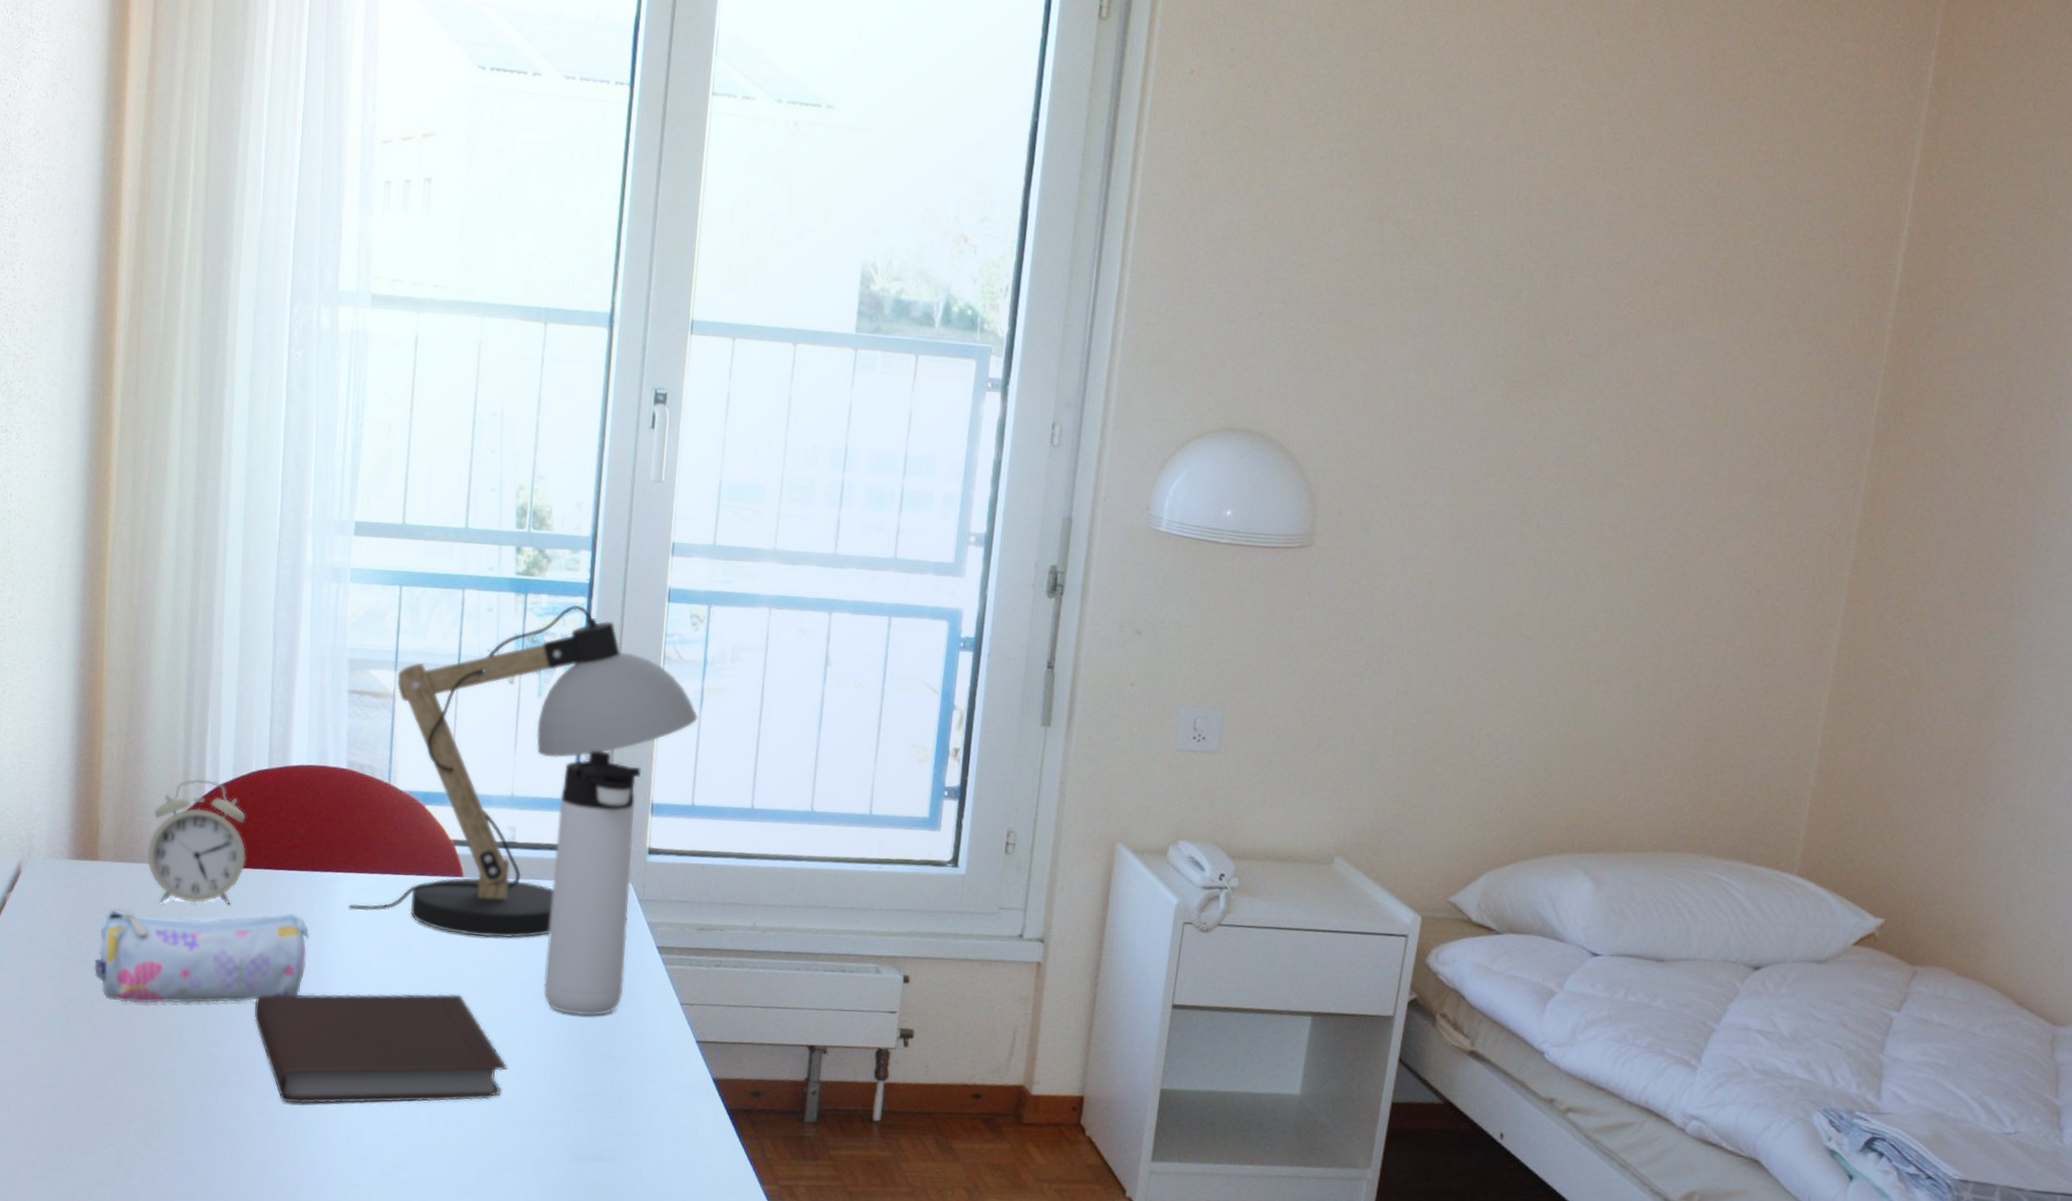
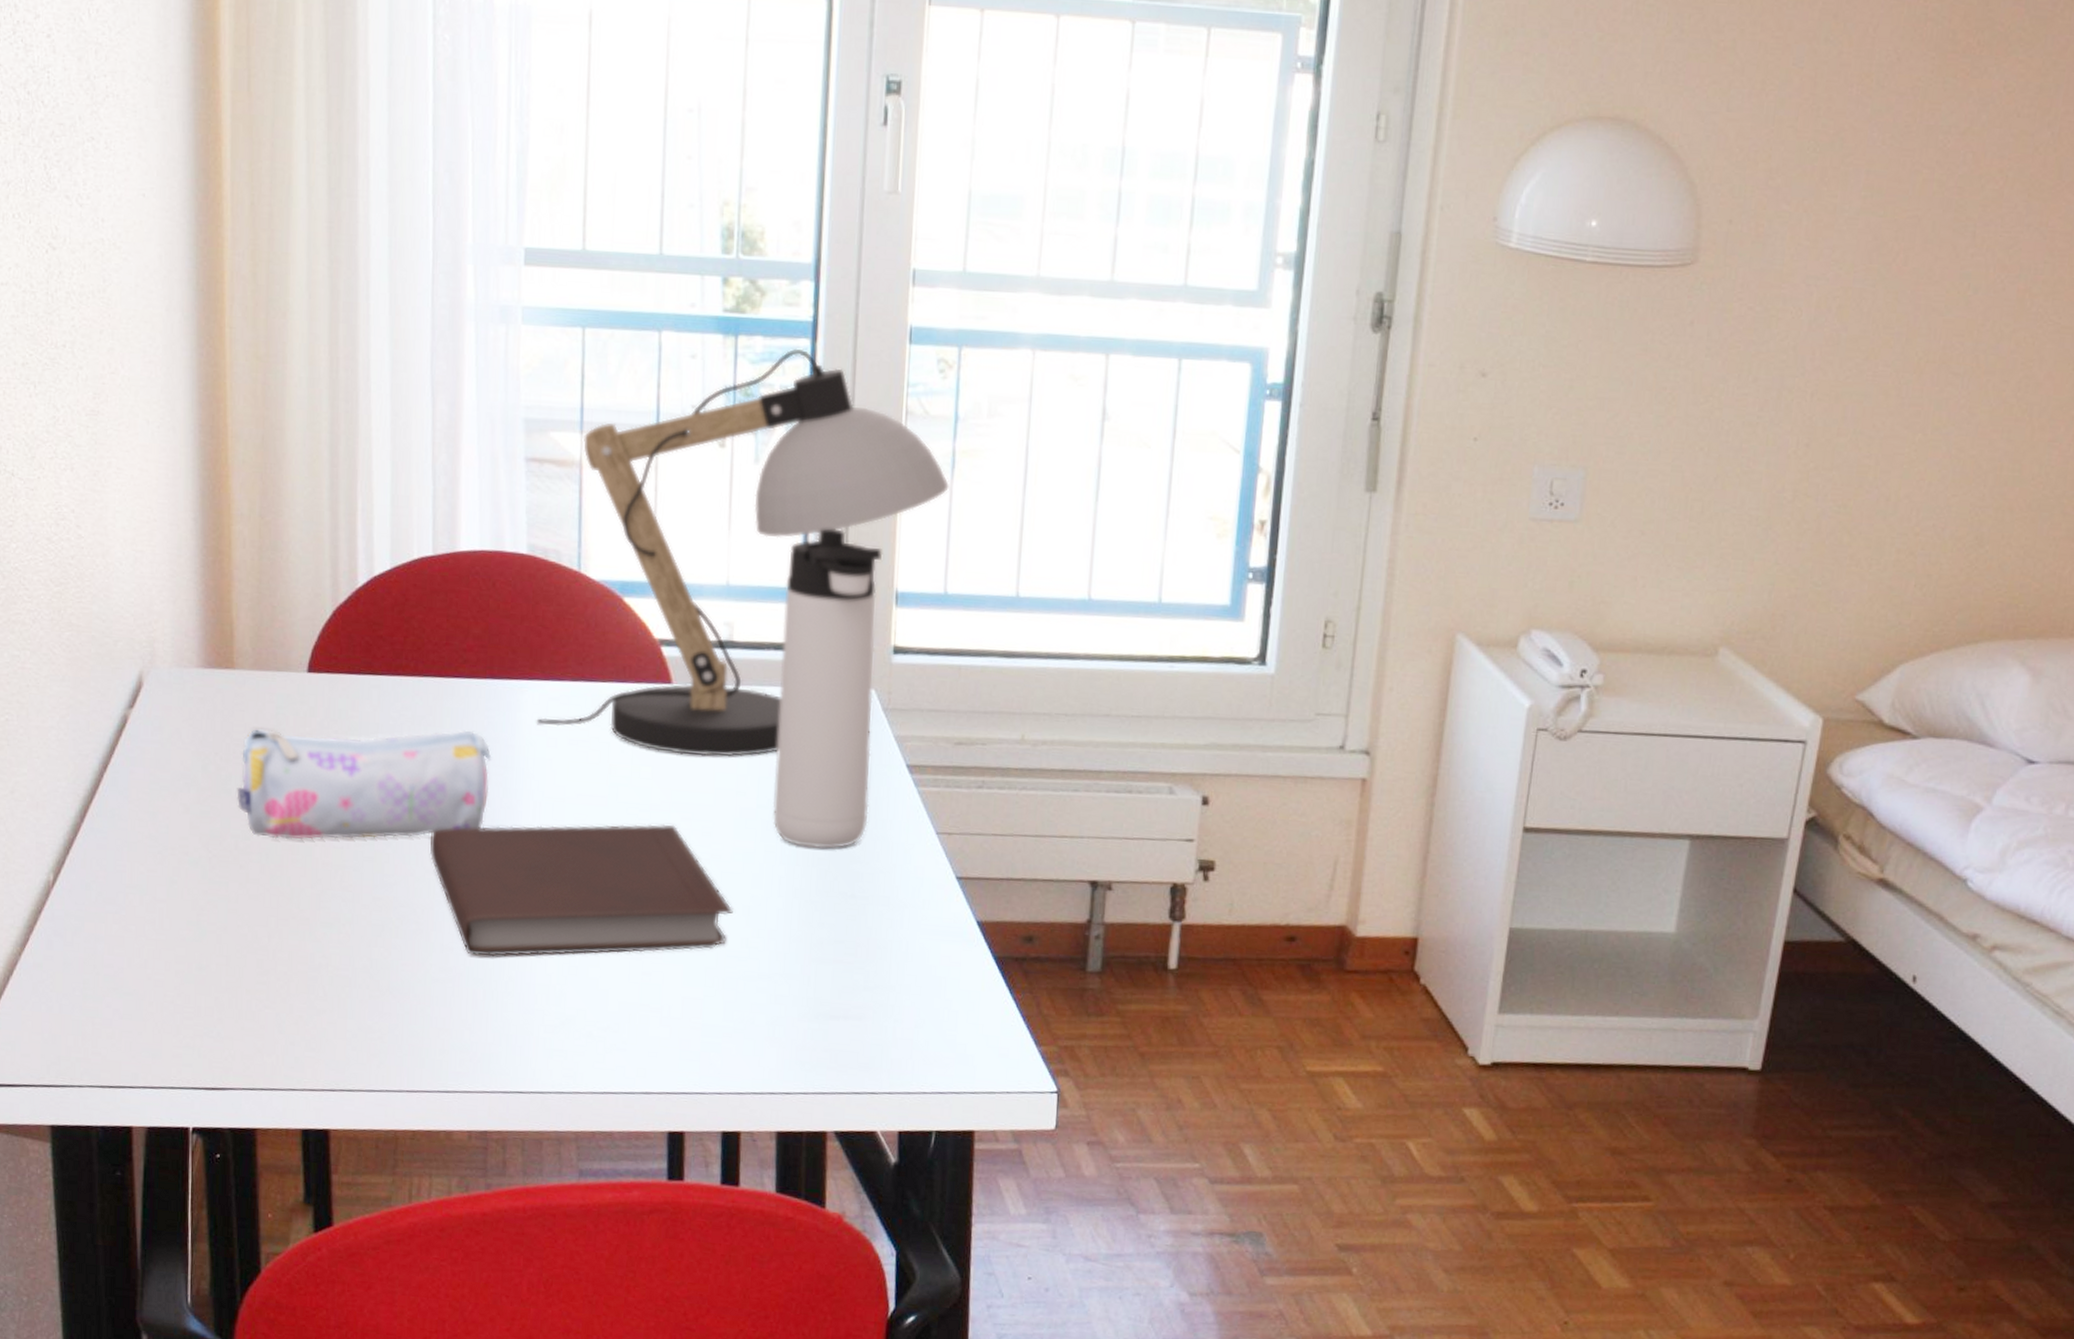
alarm clock: present [147,778,247,906] -> none [292,568,412,721]

